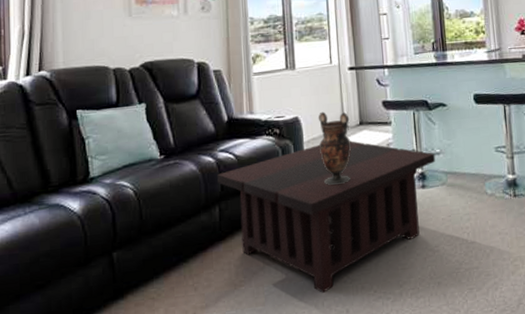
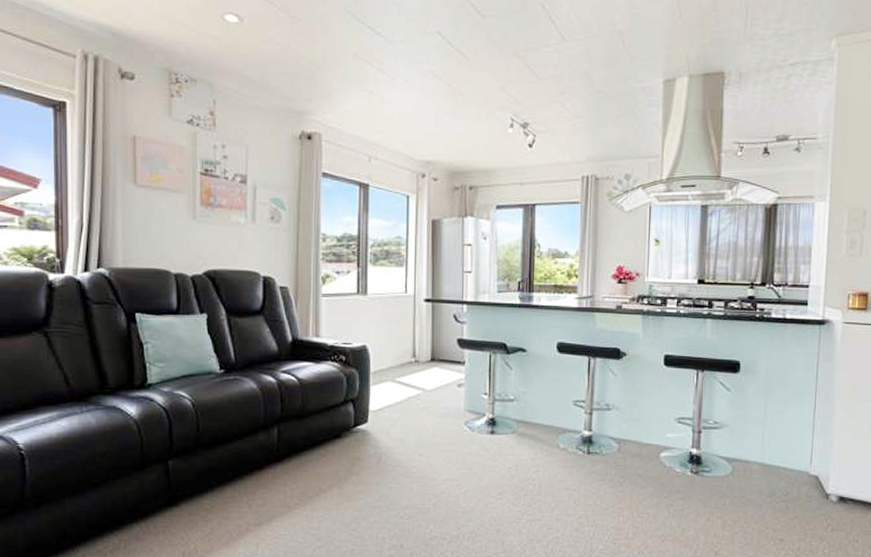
coffee table: present [217,140,436,293] -> none [278,377,508,525]
vase: present [318,111,352,186] -> none [386,343,421,421]

